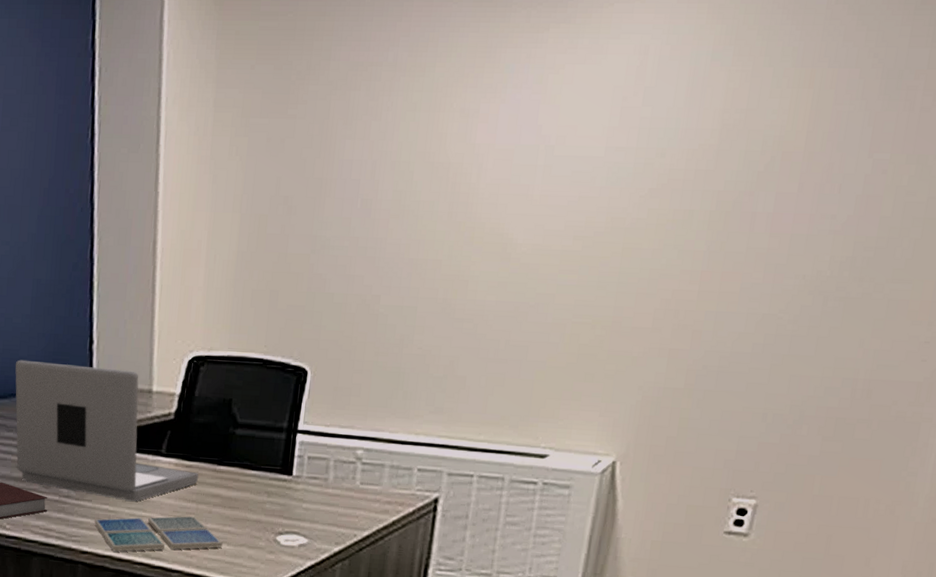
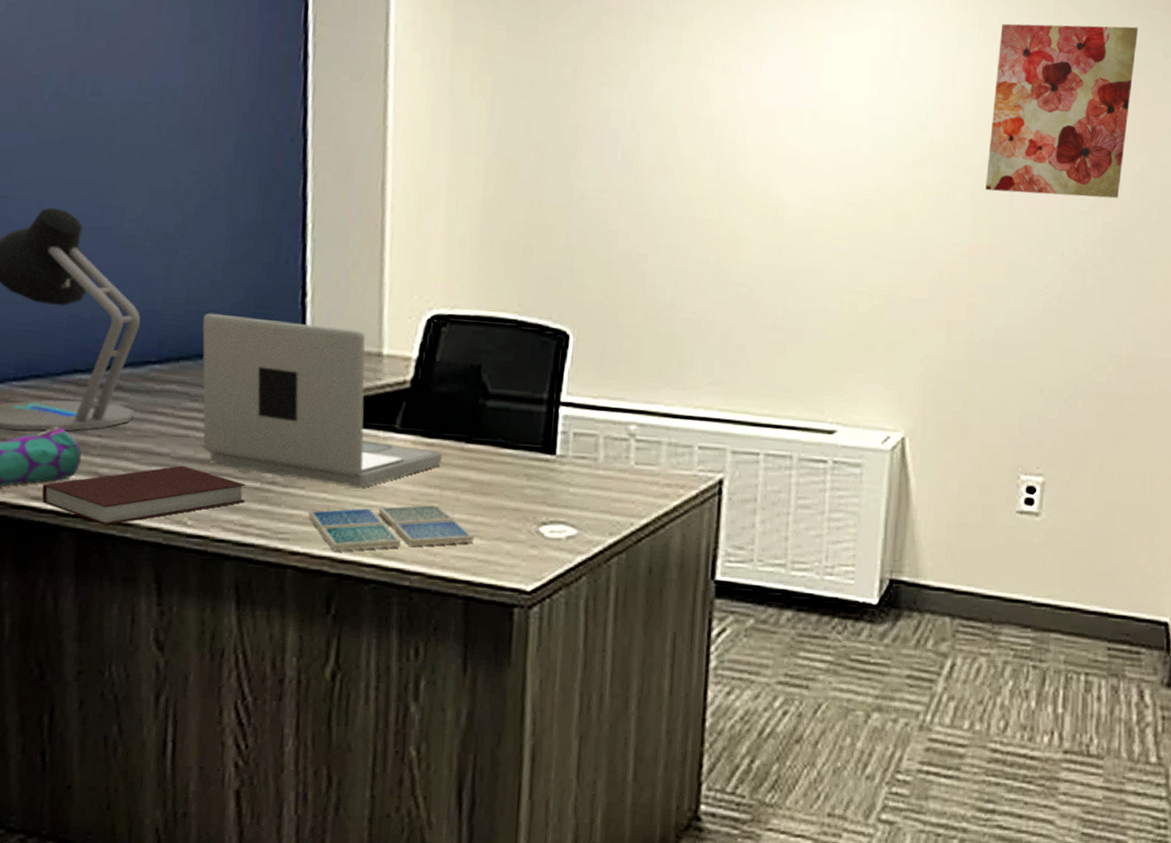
wall art: none [725,22,925,216] -> present [986,23,1138,199]

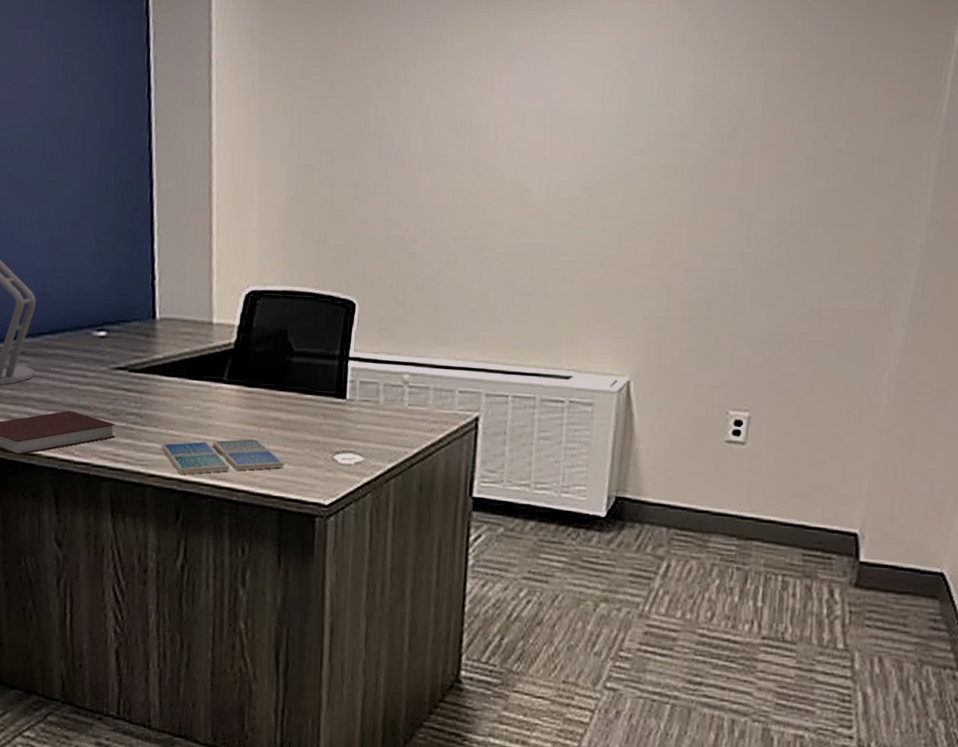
laptop: present [202,313,443,488] -> none [80,294,260,426]
wall art: present [986,23,1138,199] -> none [703,17,846,172]

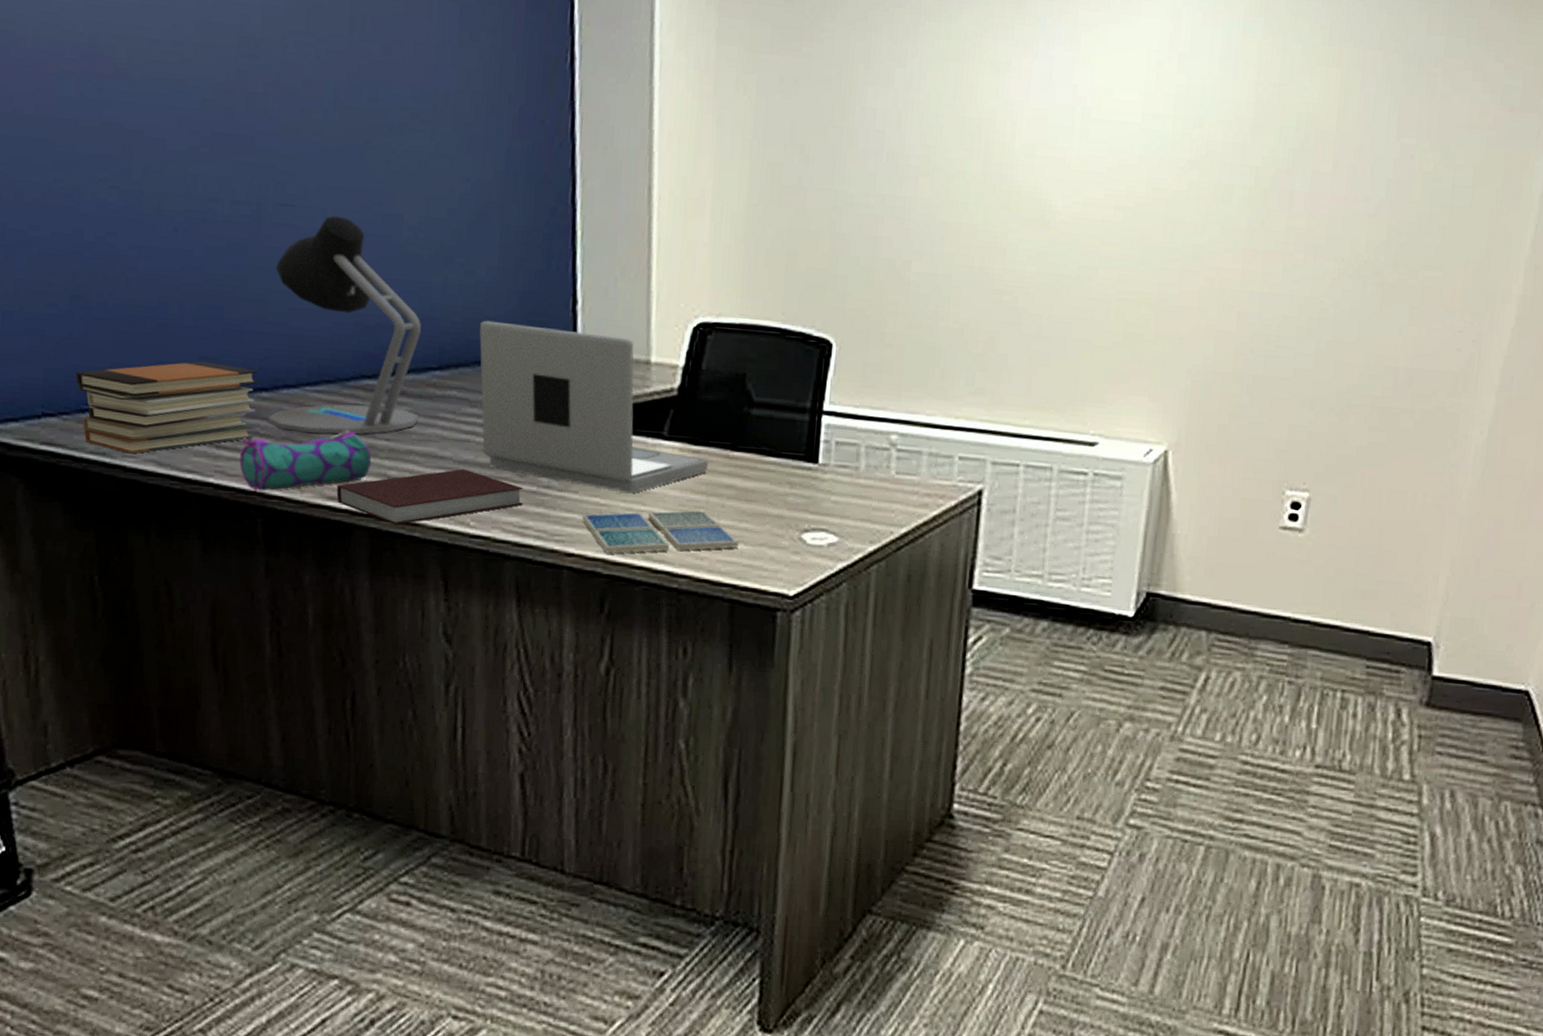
laptop: none [80,294,260,426] -> present [479,320,709,493]

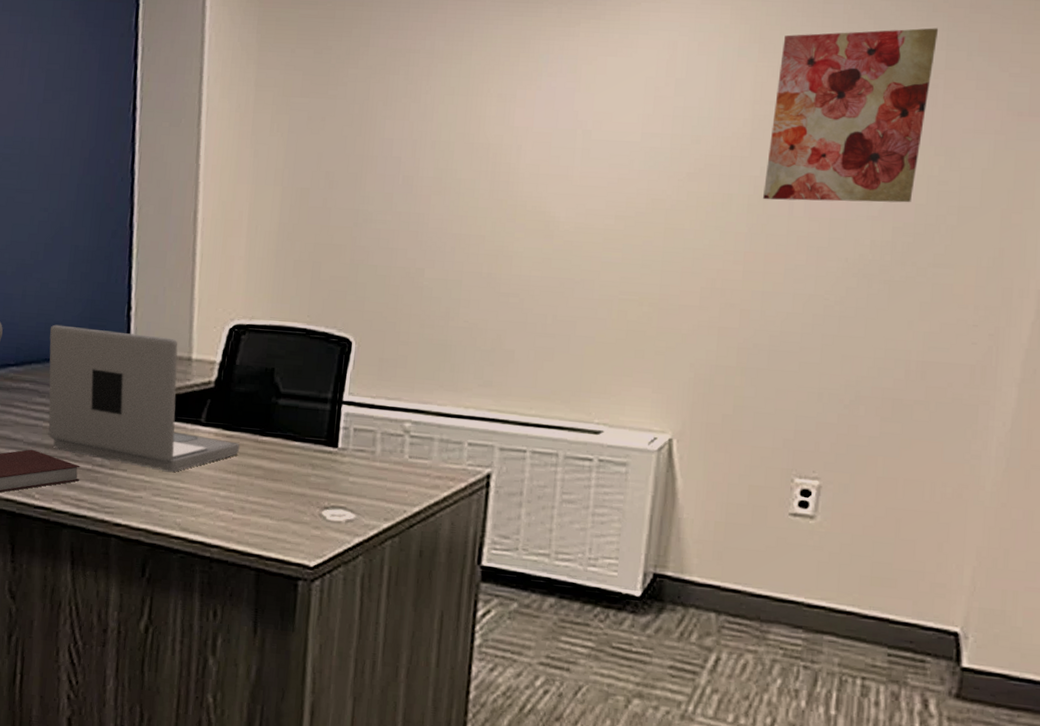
drink coaster: present [582,510,739,554] -> none [129,488,265,525]
wall art: none [1264,9,1440,201] -> present [763,28,938,203]

